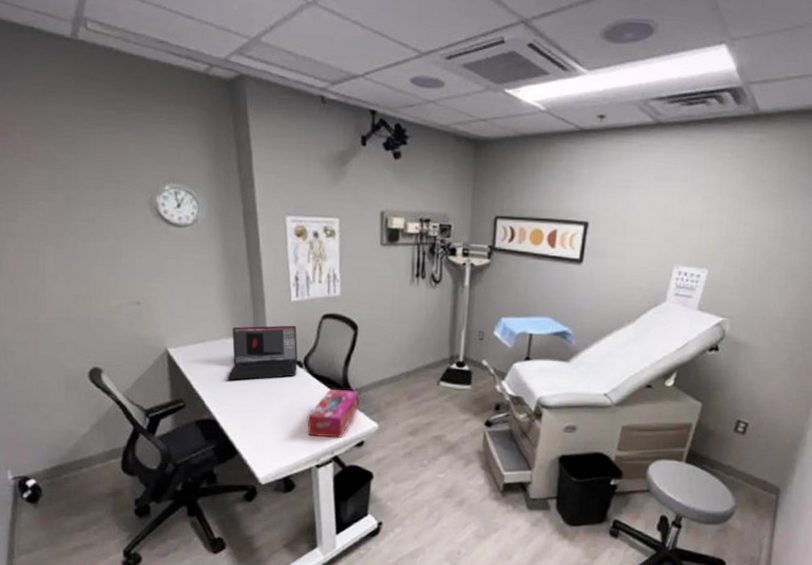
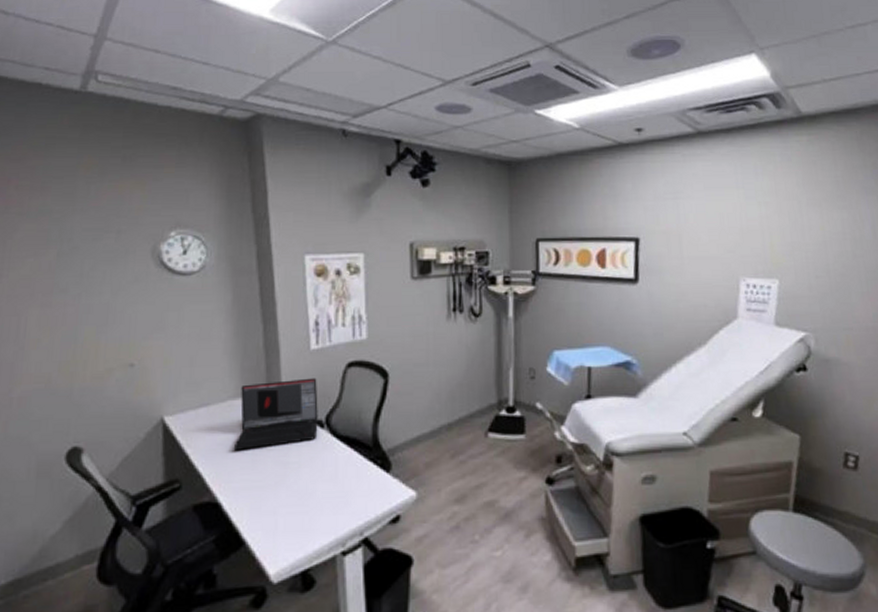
tissue box: present [307,389,359,438] -> none [330,451,392,515]

